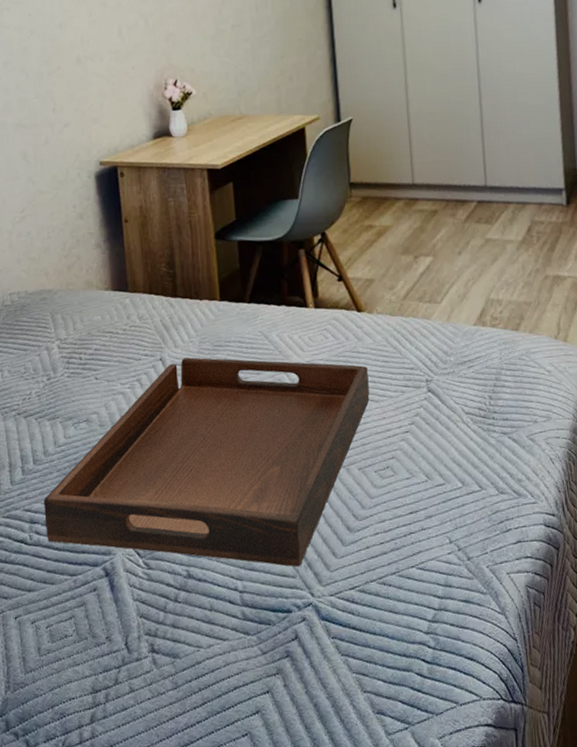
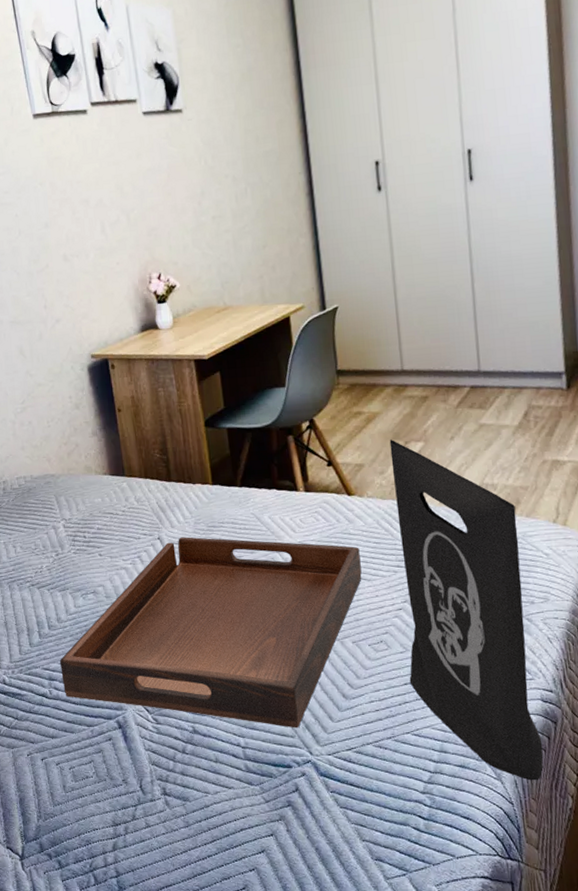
tote bag: none [399,254,547,614] -> present [389,440,544,781]

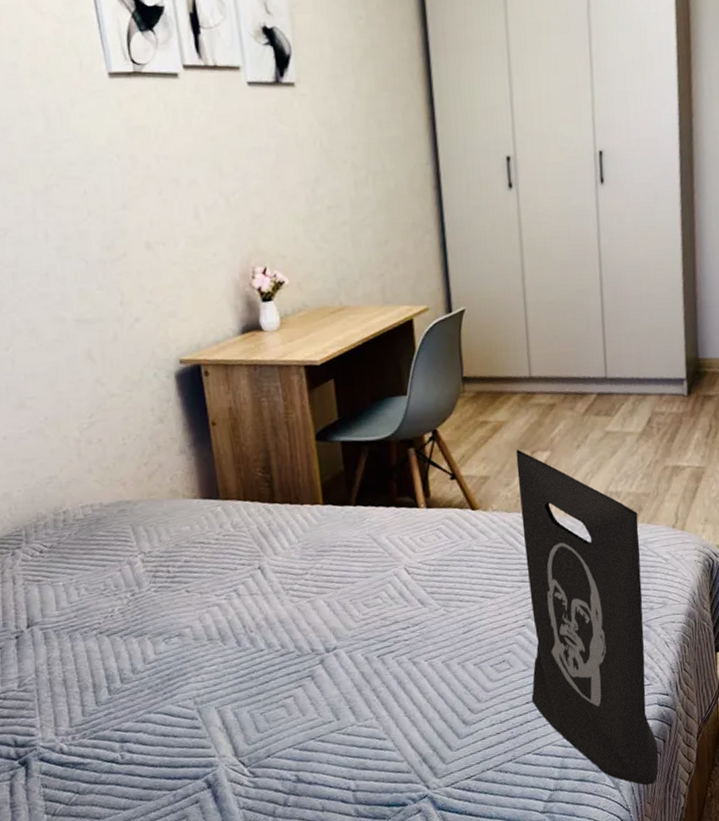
serving tray: present [59,537,362,728] -> none [134,563,485,763]

